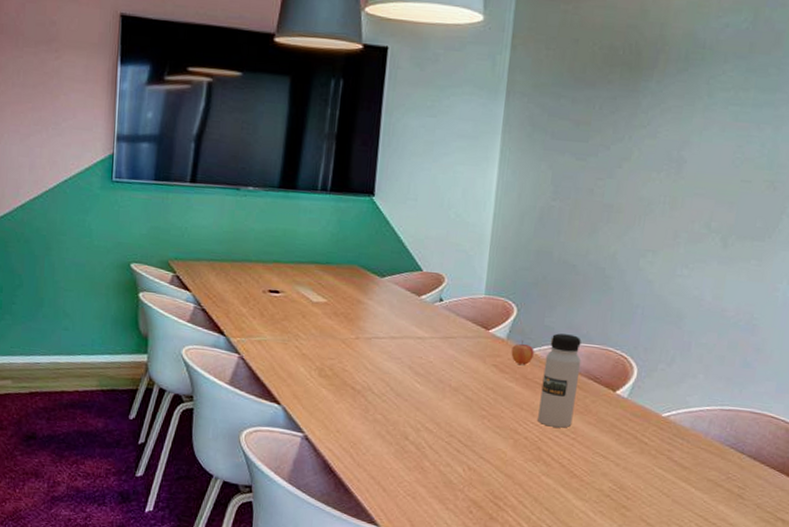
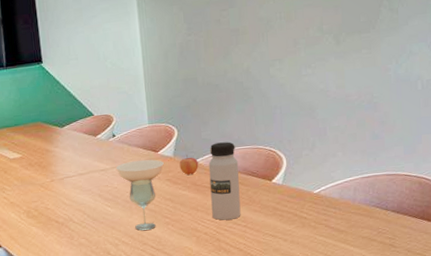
bowl: none [436,334,493,362] -> present [116,159,164,183]
wine glass: none [444,358,477,420] -> present [129,179,156,231]

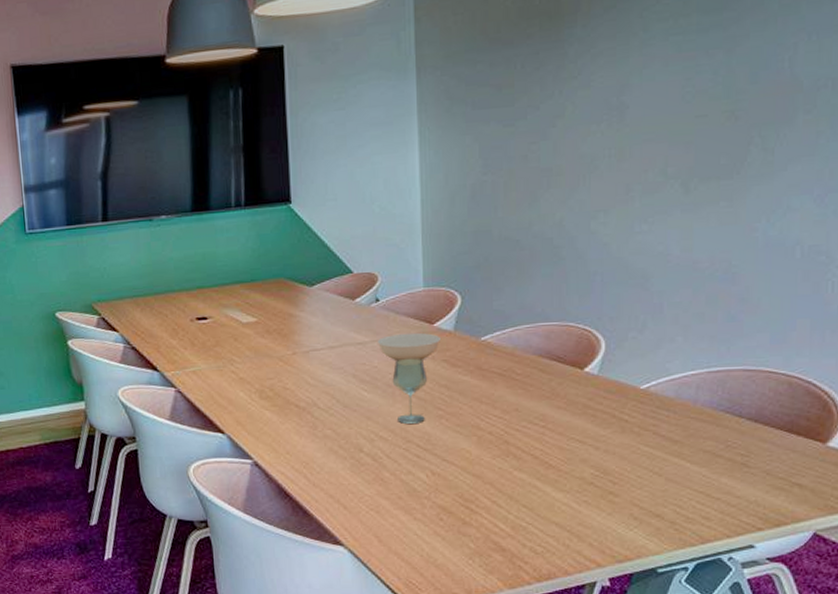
apple: present [179,155,199,176] -> none [461,330,486,357]
water bottle: present [208,141,241,221] -> none [500,315,540,417]

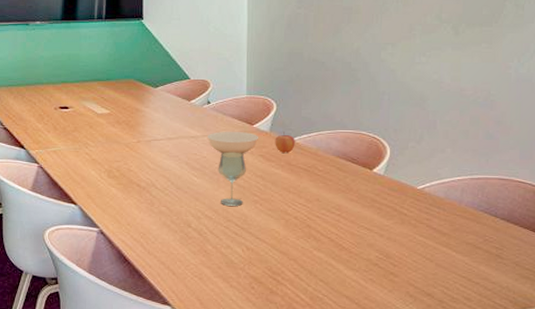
apple: none [461,330,486,357] -> present [275,132,295,154]

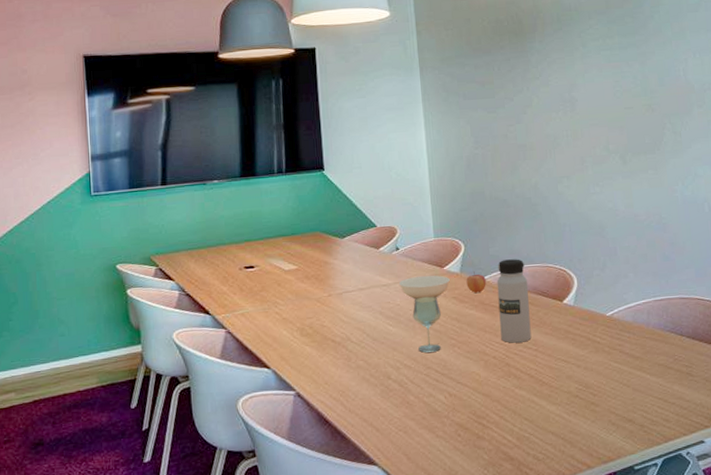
water bottle: none [305,123,339,206] -> present [496,259,532,343]

